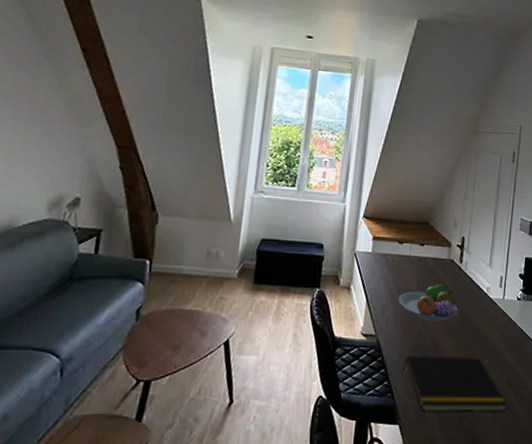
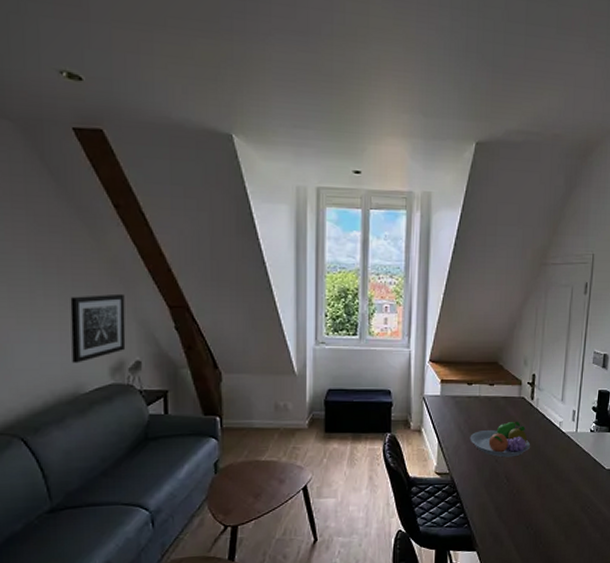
wall art: none [12,130,76,196] -> present [70,293,126,364]
notepad: present [402,356,507,412] -> none [477,487,581,539]

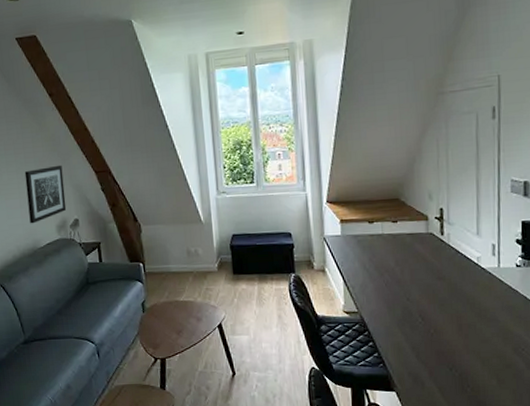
fruit bowl: present [470,421,530,458] -> none [376,257,445,296]

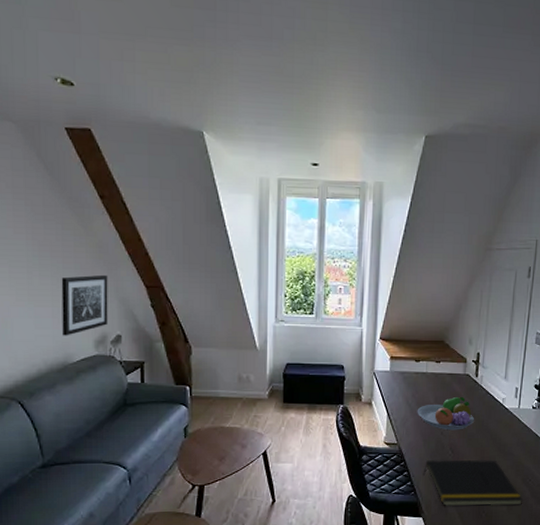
fruit bowl: none [376,257,445,296] -> present [417,396,474,431]
notepad: none [391,326,516,380] -> present [424,459,522,507]

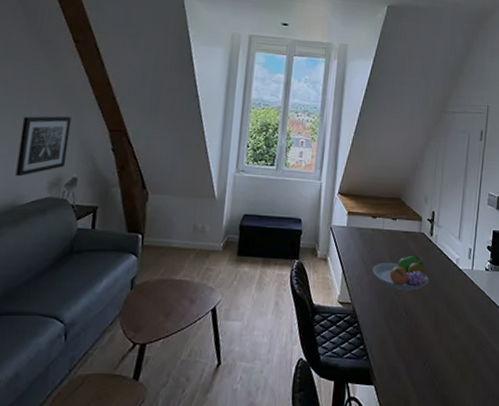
notepad: present [424,459,522,507] -> none [377,322,476,375]

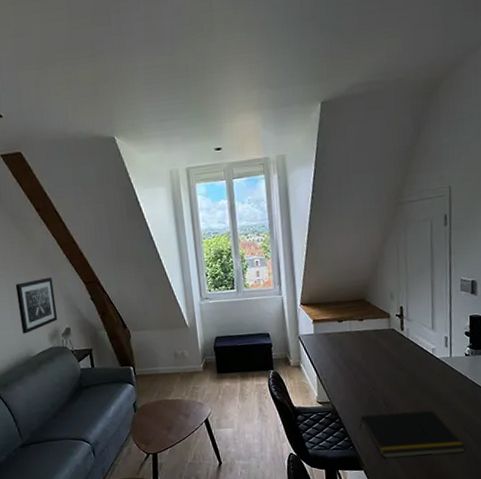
fruit bowl: present [372,255,428,291] -> none [345,351,405,385]
notepad: none [377,322,476,375] -> present [359,410,466,459]

